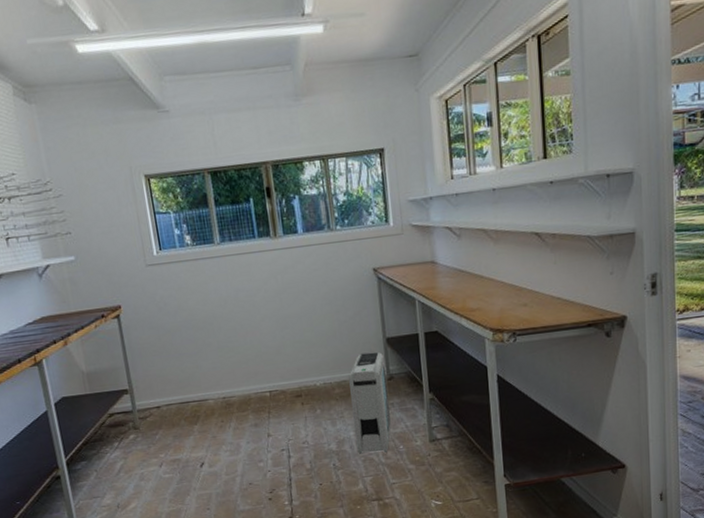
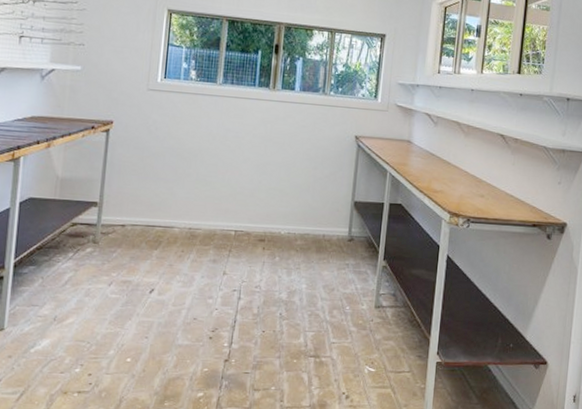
air purifier: present [348,352,391,454] -> none [306,211,350,311]

